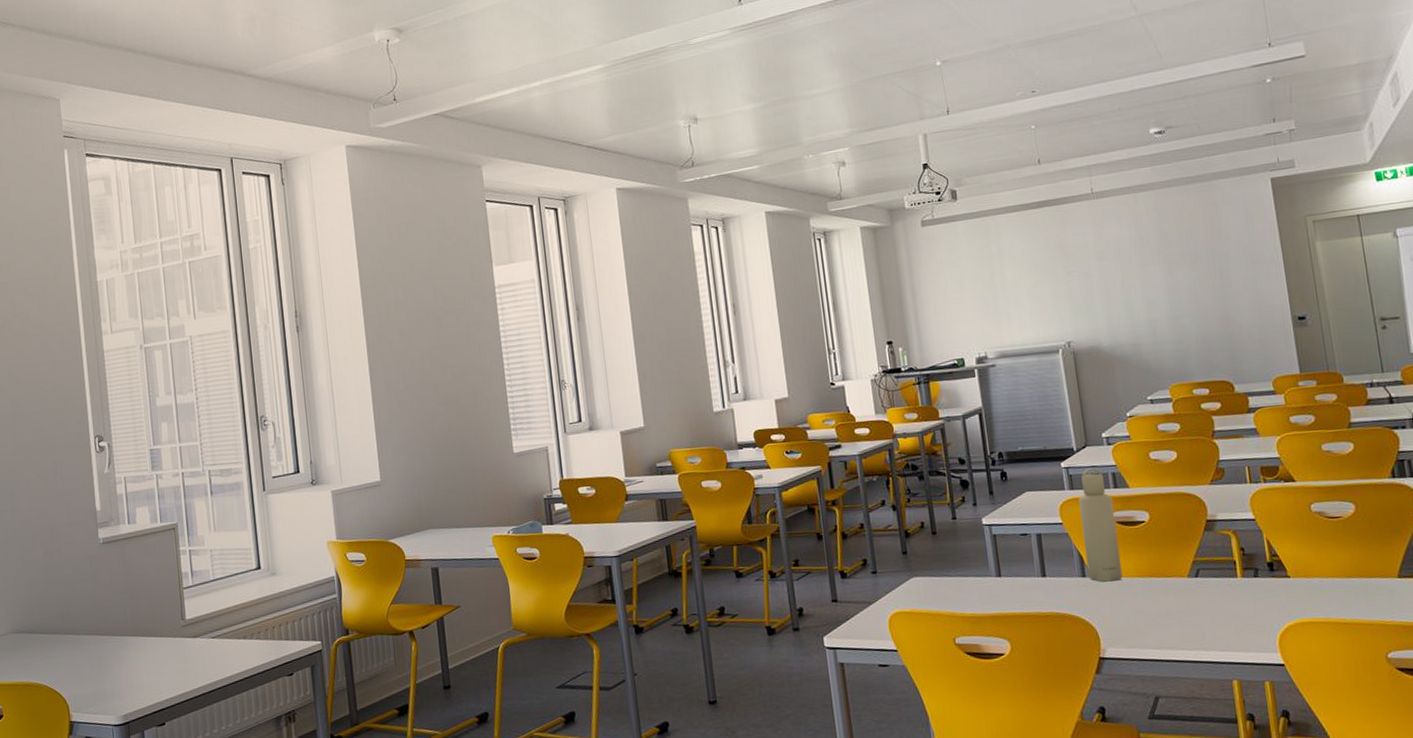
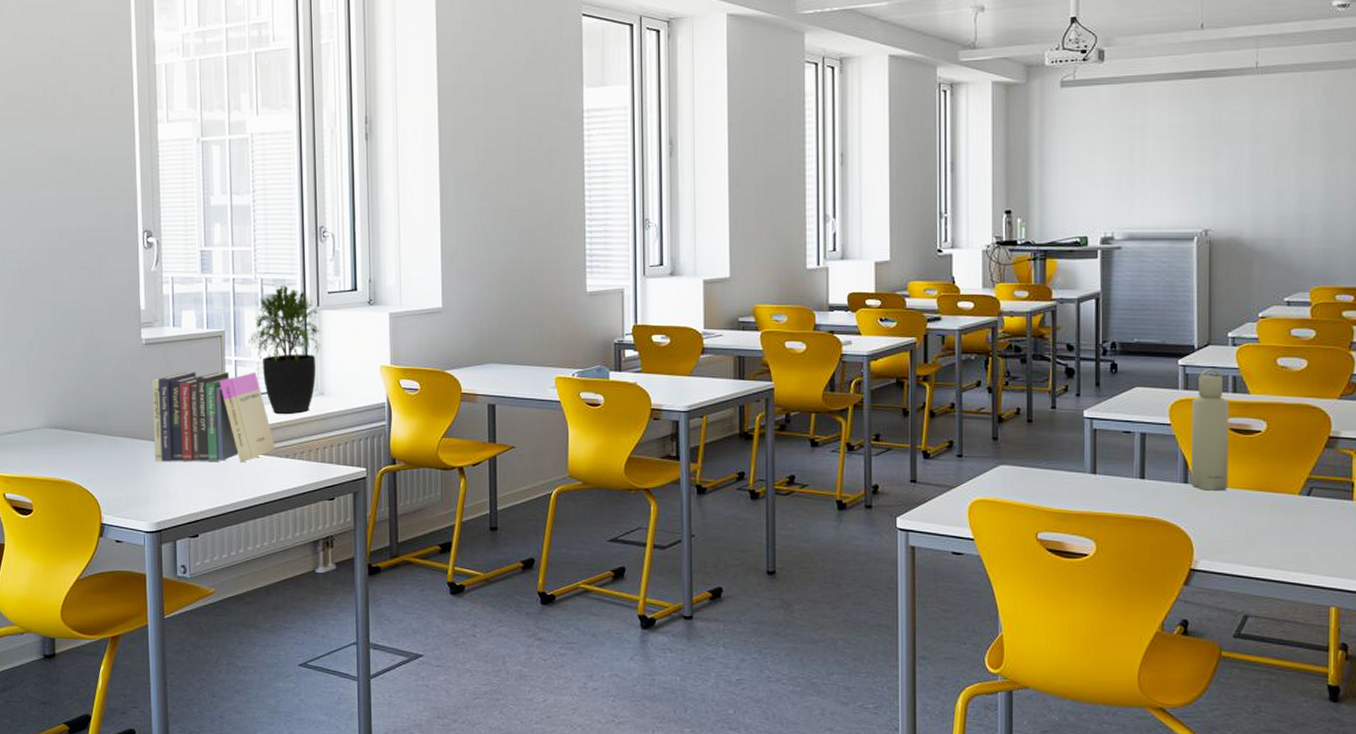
books: none [111,559,233,656] -> present [151,371,275,463]
potted plant: none [200,474,270,598] -> present [248,284,322,415]

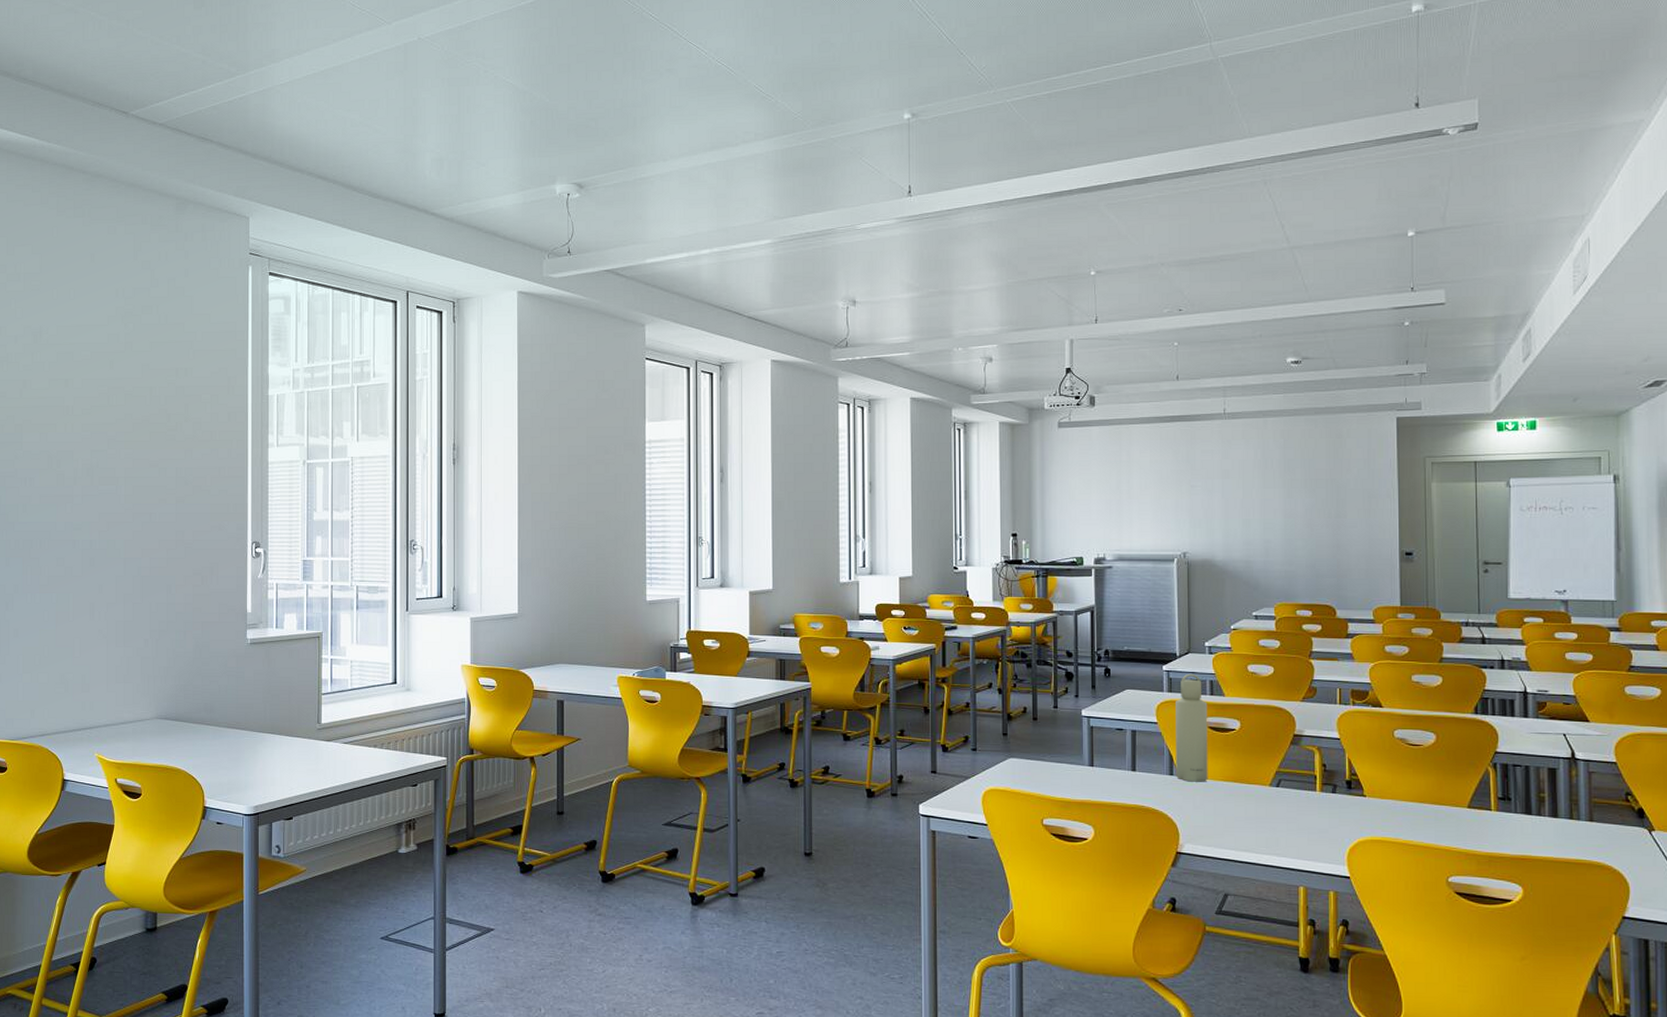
books: present [151,371,275,463] -> none [255,669,365,752]
potted plant: present [248,284,322,415] -> none [343,591,410,709]

